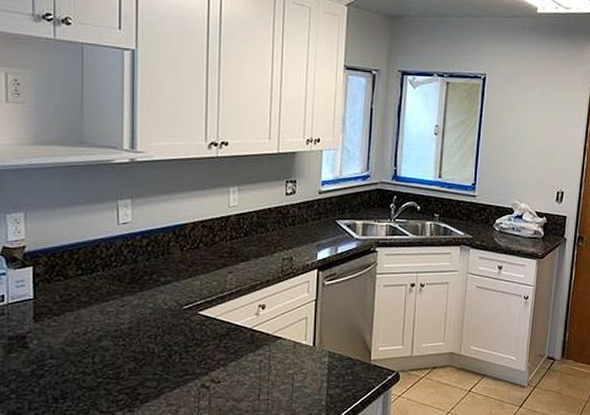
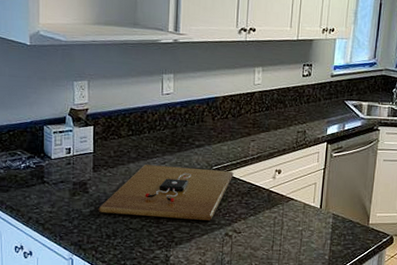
cutting board: none [41,309,209,372] -> present [98,165,234,221]

